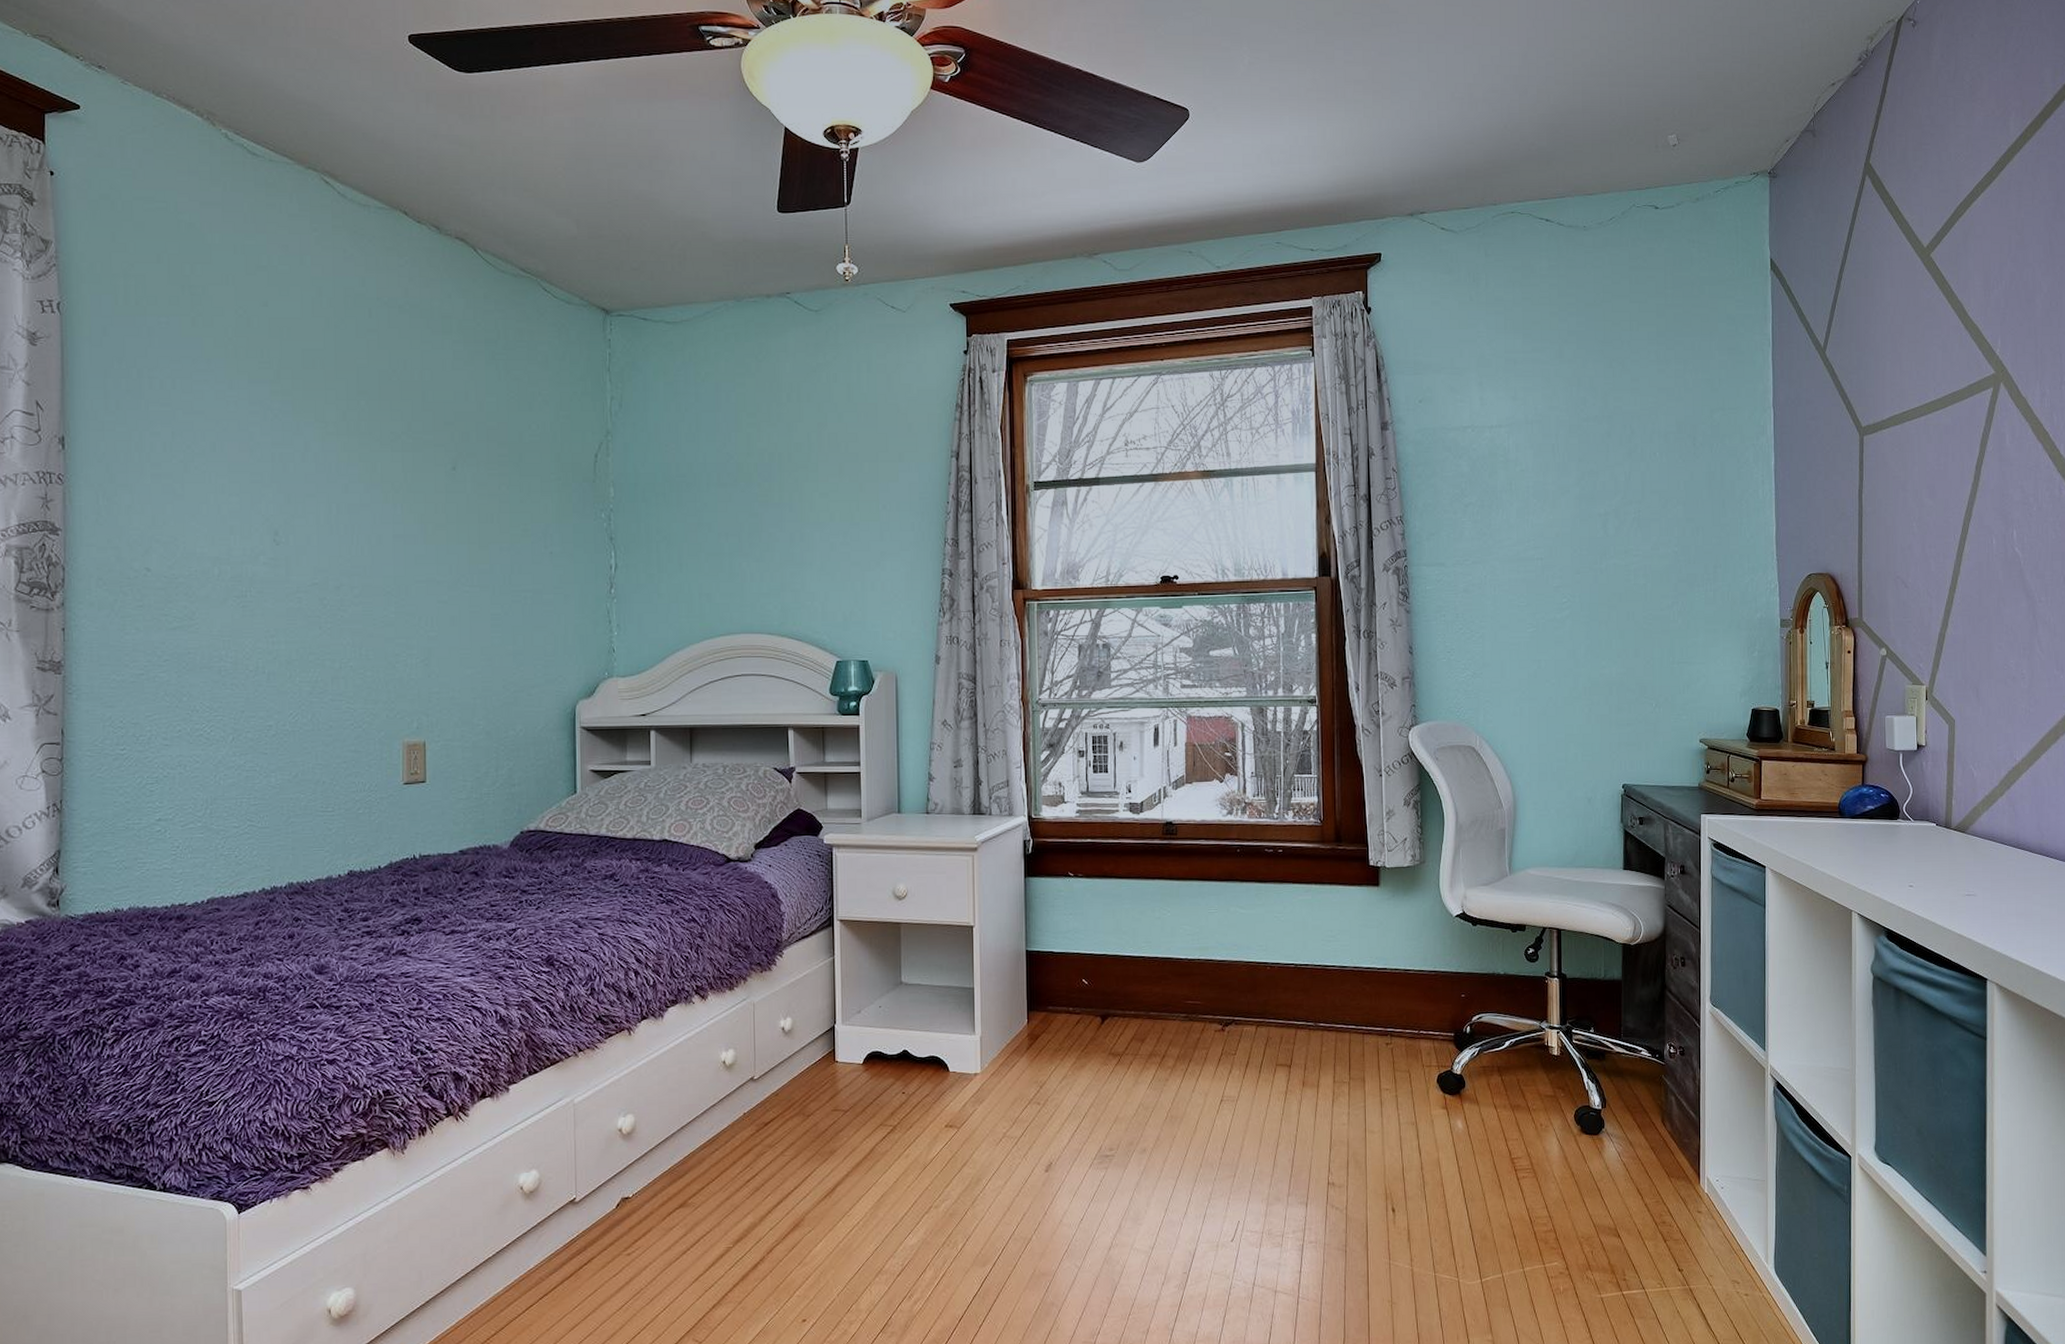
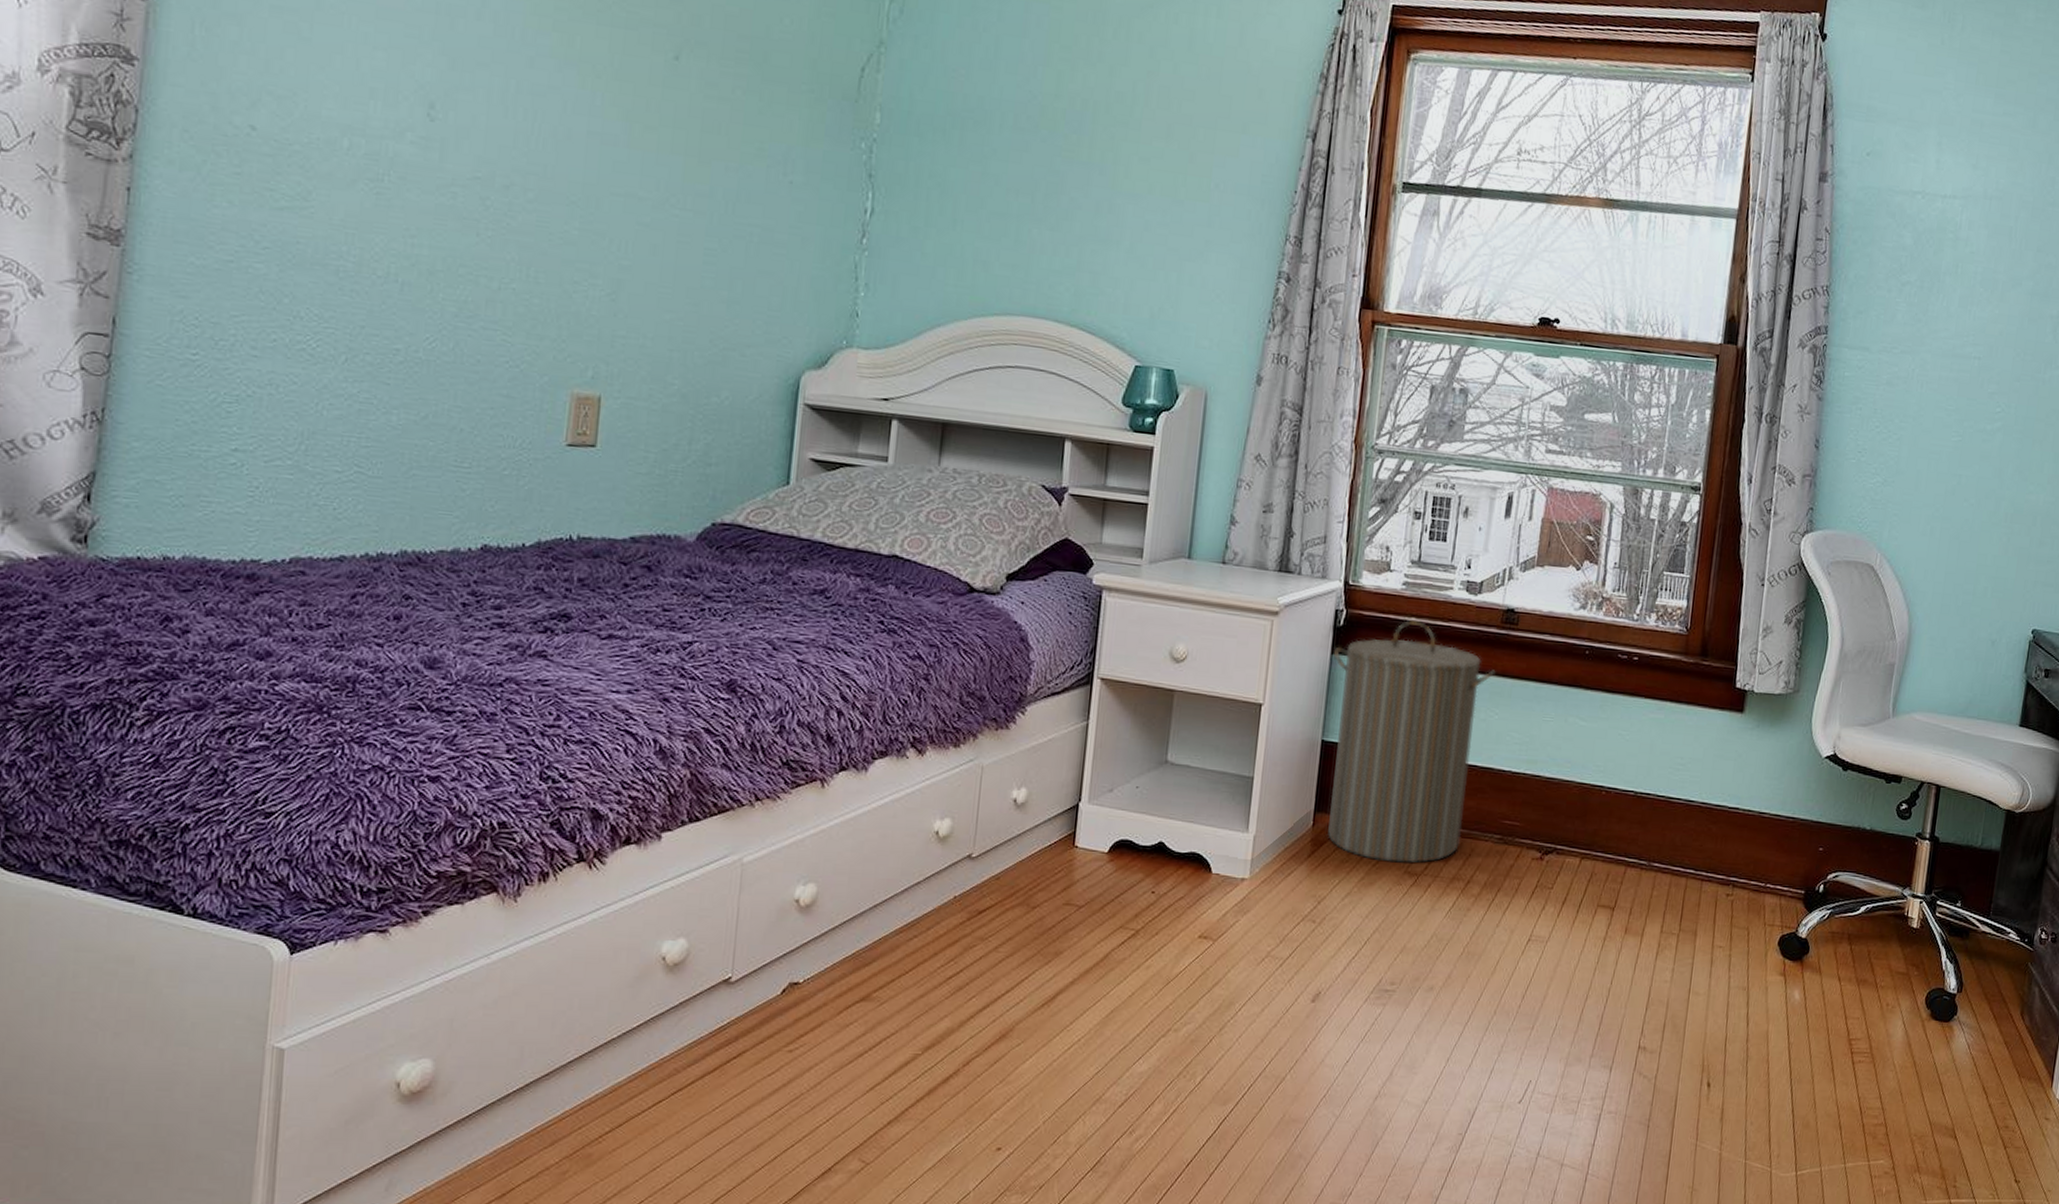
laundry hamper: none [1027,840,1163,1047] -> present [1328,620,1496,863]

